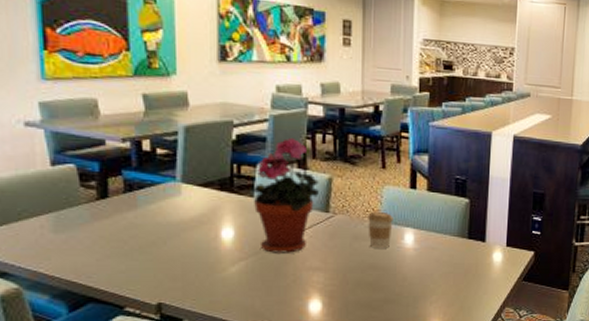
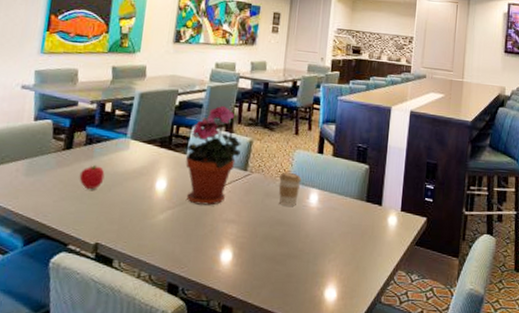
fruit: none [123,215,156,244] -> present [79,164,105,190]

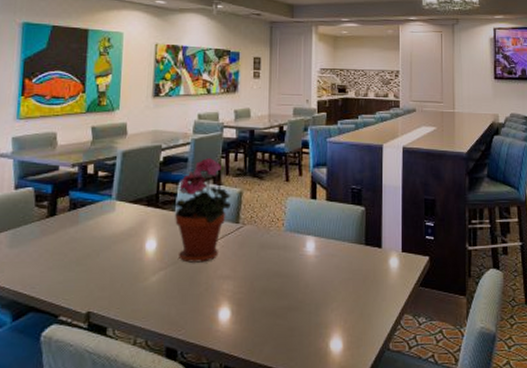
fruit: present [79,164,105,190] -> none [65,230,92,257]
coffee cup: present [278,171,301,206] -> none [273,221,296,256]

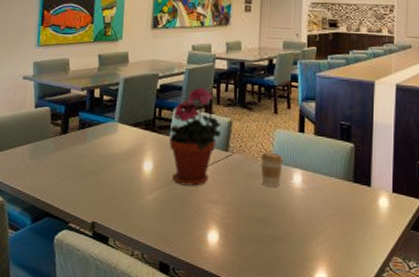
coffee cup: none [273,221,296,256] -> present [260,151,283,187]

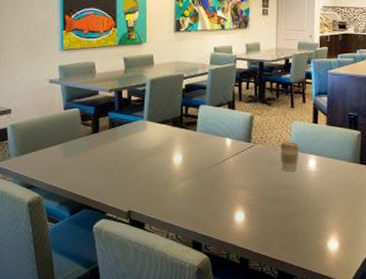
potted plant: present [169,87,221,186] -> none [196,85,244,174]

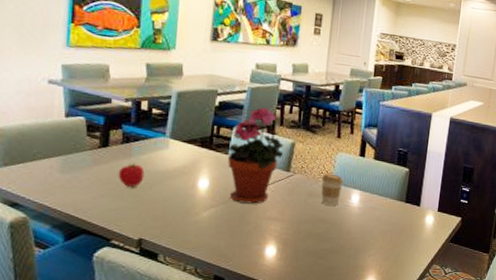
fruit: none [108,144,129,166] -> present [118,162,145,188]
potted plant: none [196,85,244,174] -> present [228,106,284,204]

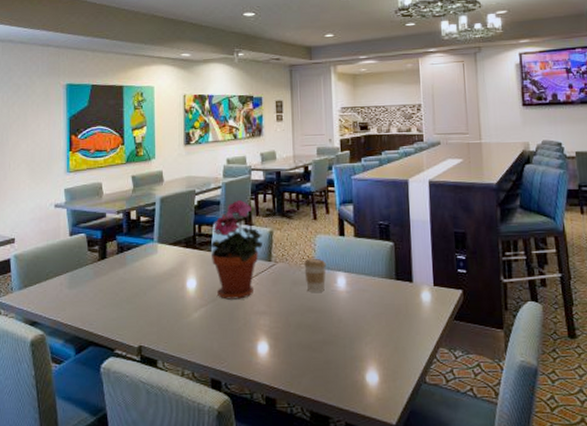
fruit: present [118,162,145,188] -> none [116,271,139,296]

